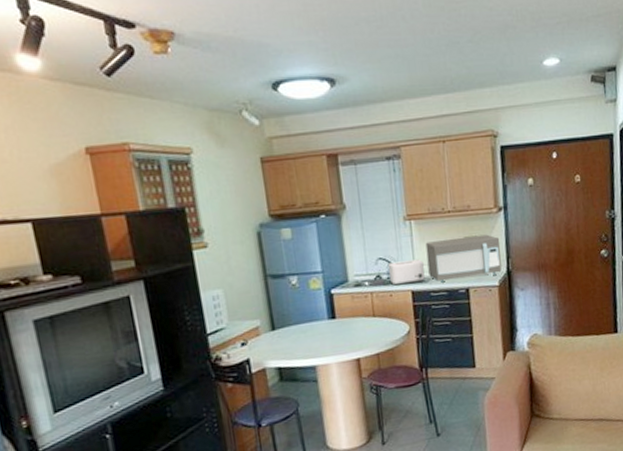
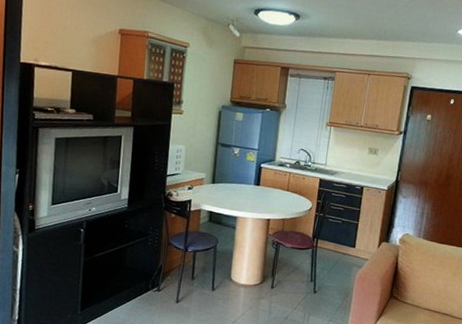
toaster: present [387,259,425,286] -> none [305,154,334,174]
microwave: present [425,234,502,283] -> none [335,145,396,181]

